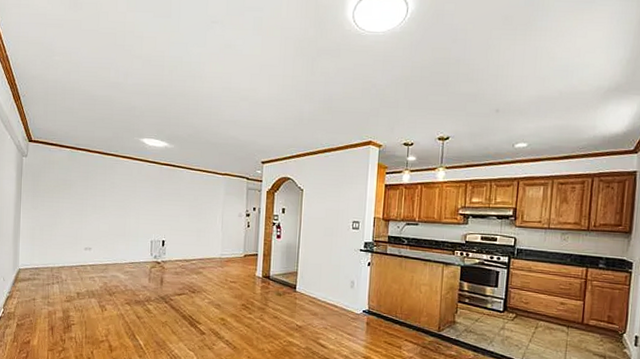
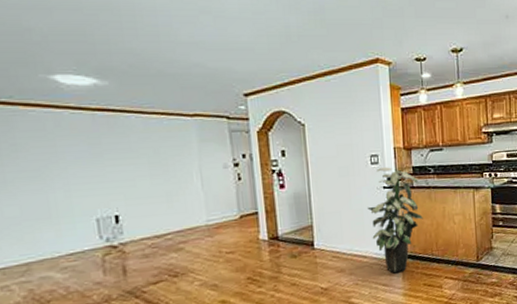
indoor plant: none [344,233,392,327] -> present [367,167,423,273]

